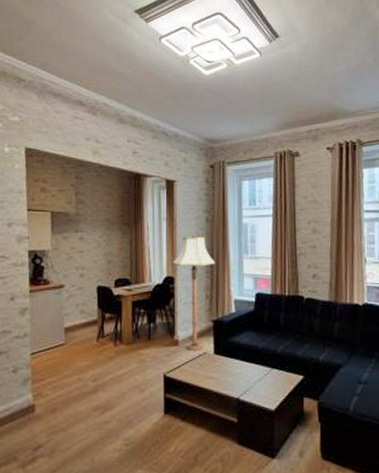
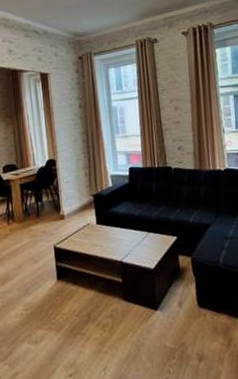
floor lamp: present [172,234,215,350] -> none [53,120,91,223]

